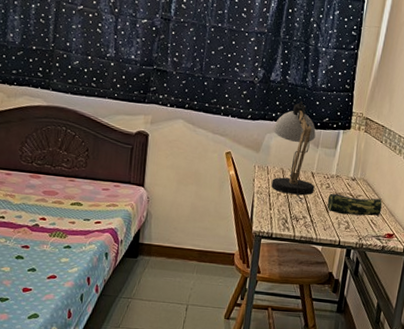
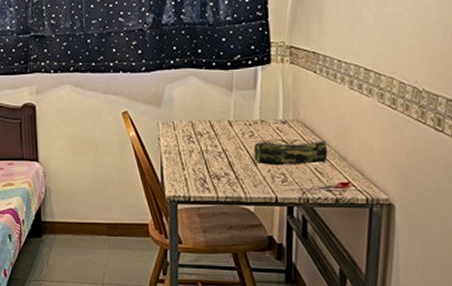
desk lamp: present [271,101,316,199] -> none [173,41,235,153]

